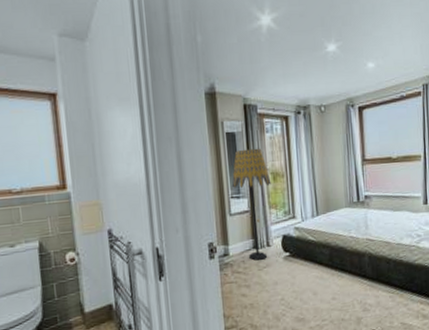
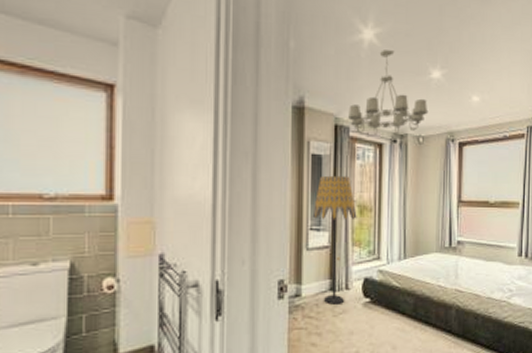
chandelier: none [254,31,328,110] -> present [348,50,429,135]

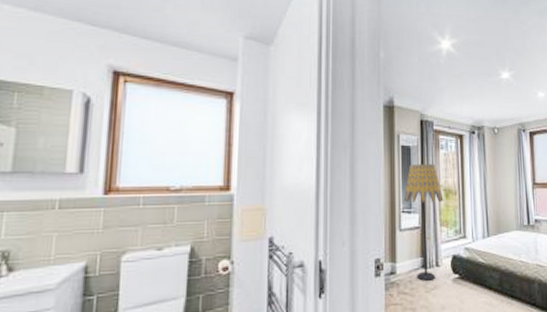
chandelier: present [348,50,429,135] -> none [432,56,501,128]

